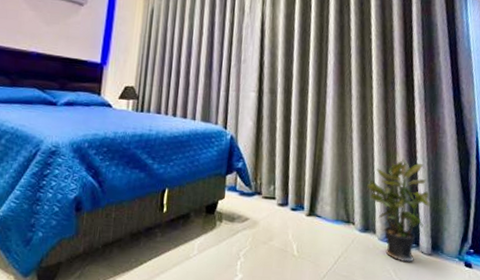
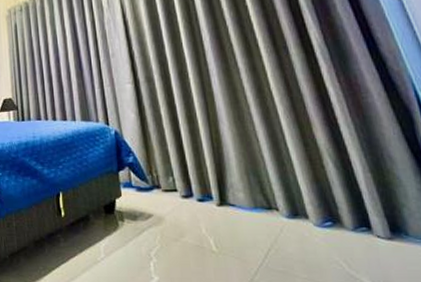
potted plant: present [366,158,430,263] -> none [281,127,373,251]

